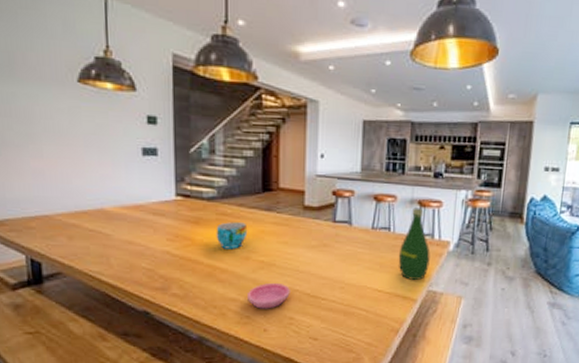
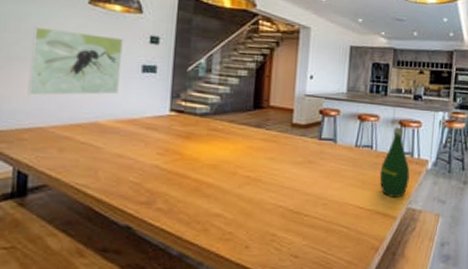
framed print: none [24,109,121,183] -> present [27,26,123,96]
cup: present [216,222,248,249] -> none [205,137,237,164]
saucer: present [248,283,290,309] -> none [231,199,274,225]

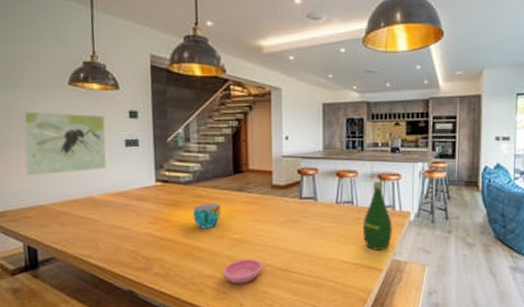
cup: none [205,137,237,164] -> present [192,203,222,229]
saucer: none [231,199,274,225] -> present [223,259,263,284]

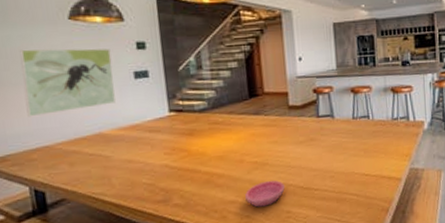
cup: present [192,203,222,229] -> none [209,128,240,156]
bottle: present [362,181,392,250] -> none [379,94,409,161]

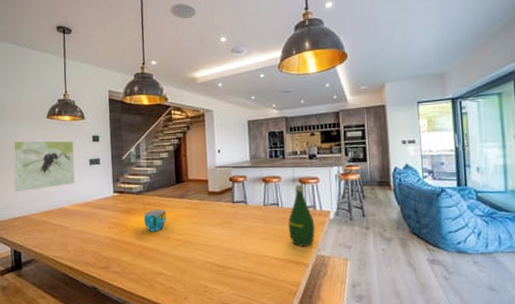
cup: none [209,128,240,156] -> present [143,209,167,232]
saucer: present [245,180,285,208] -> none [170,257,203,280]
bottle: none [379,94,409,161] -> present [288,185,315,247]

